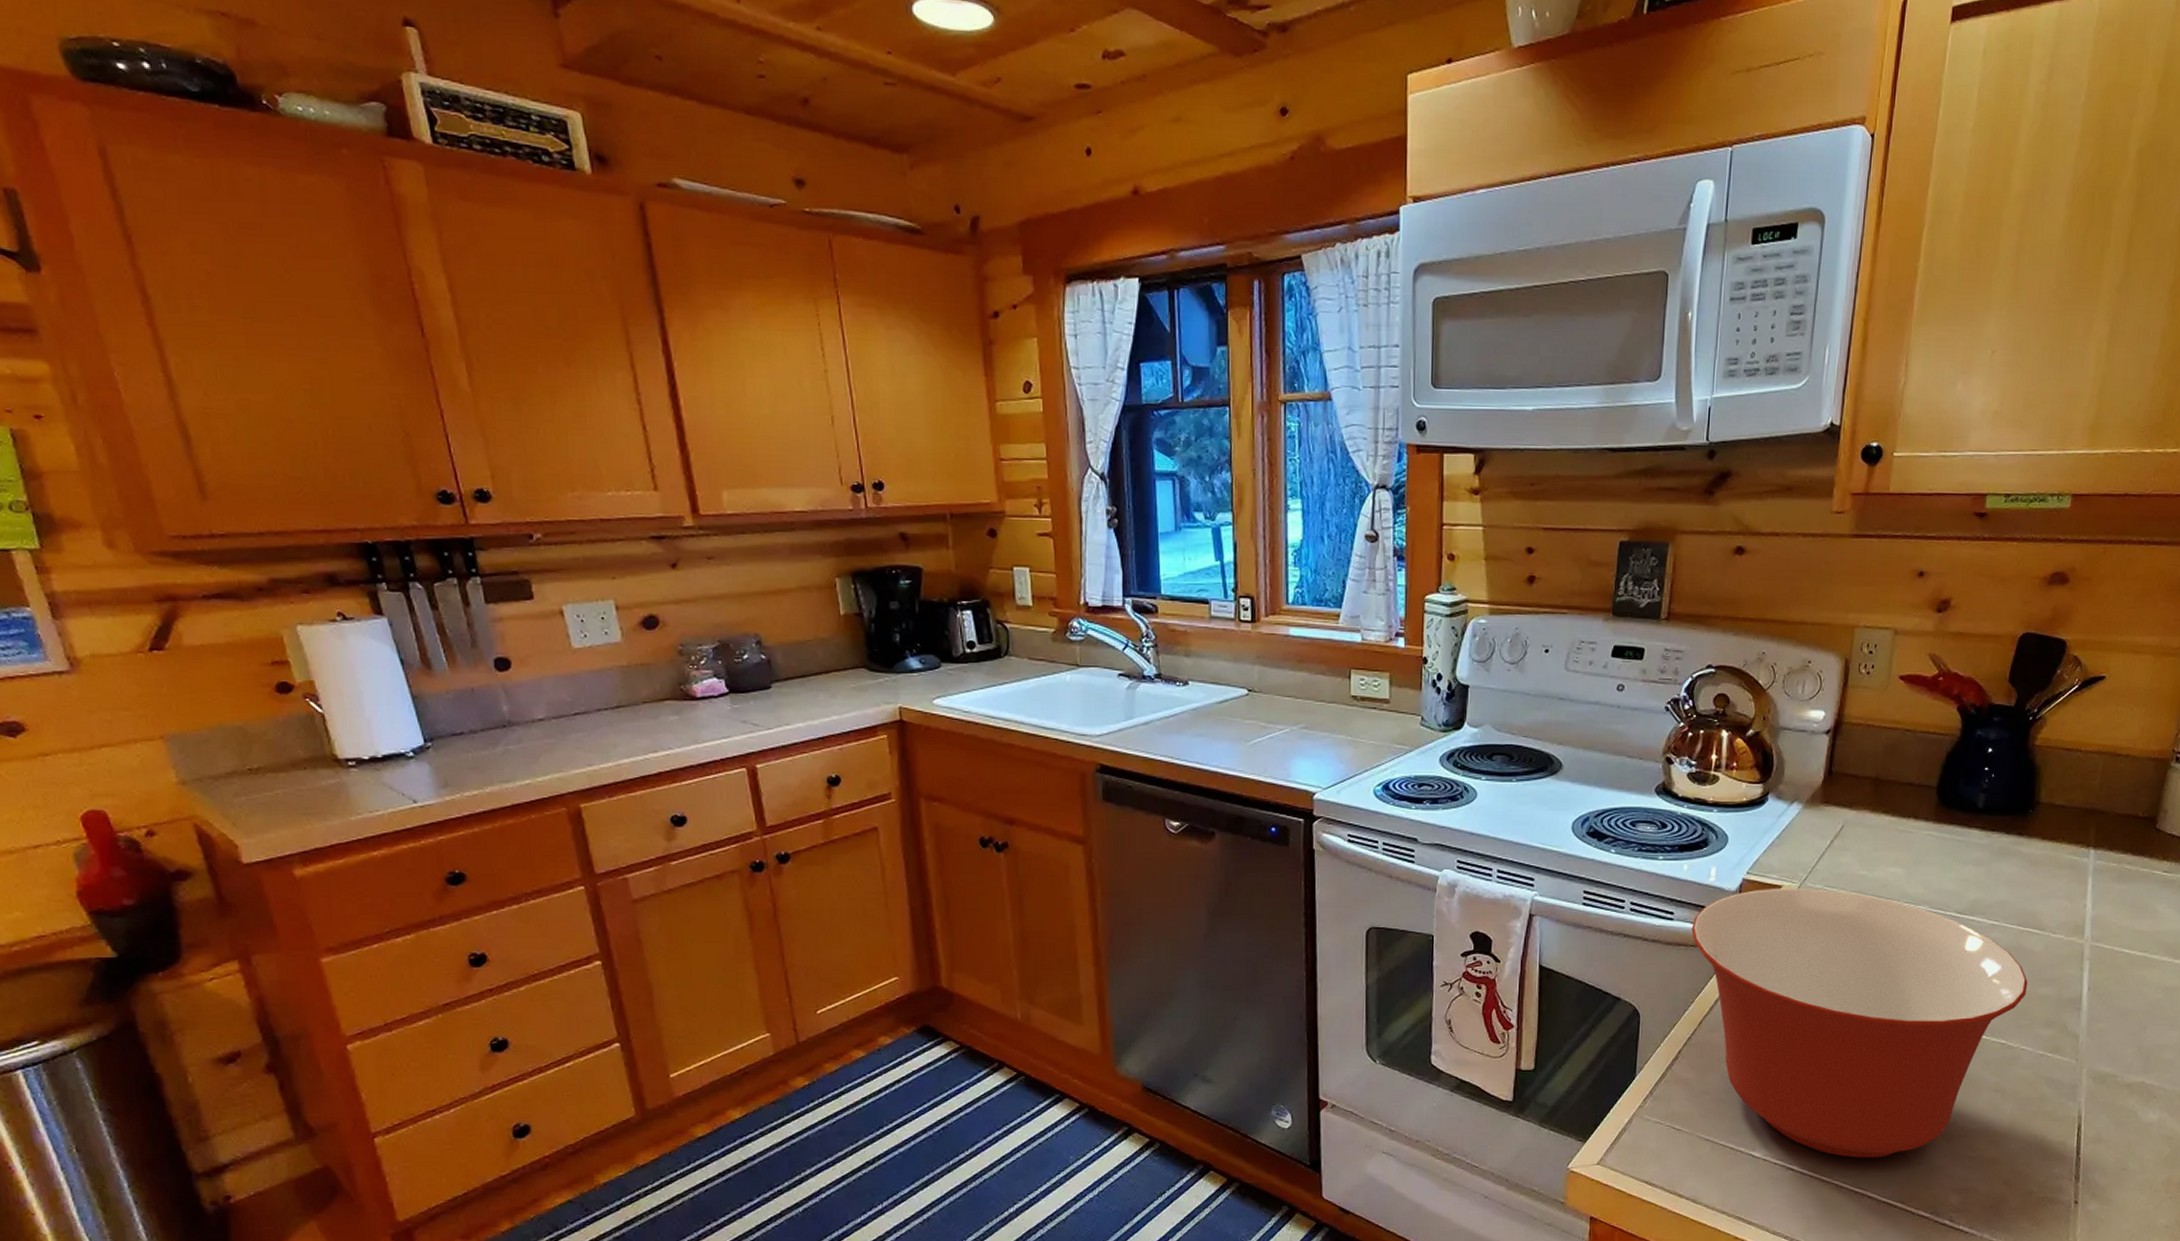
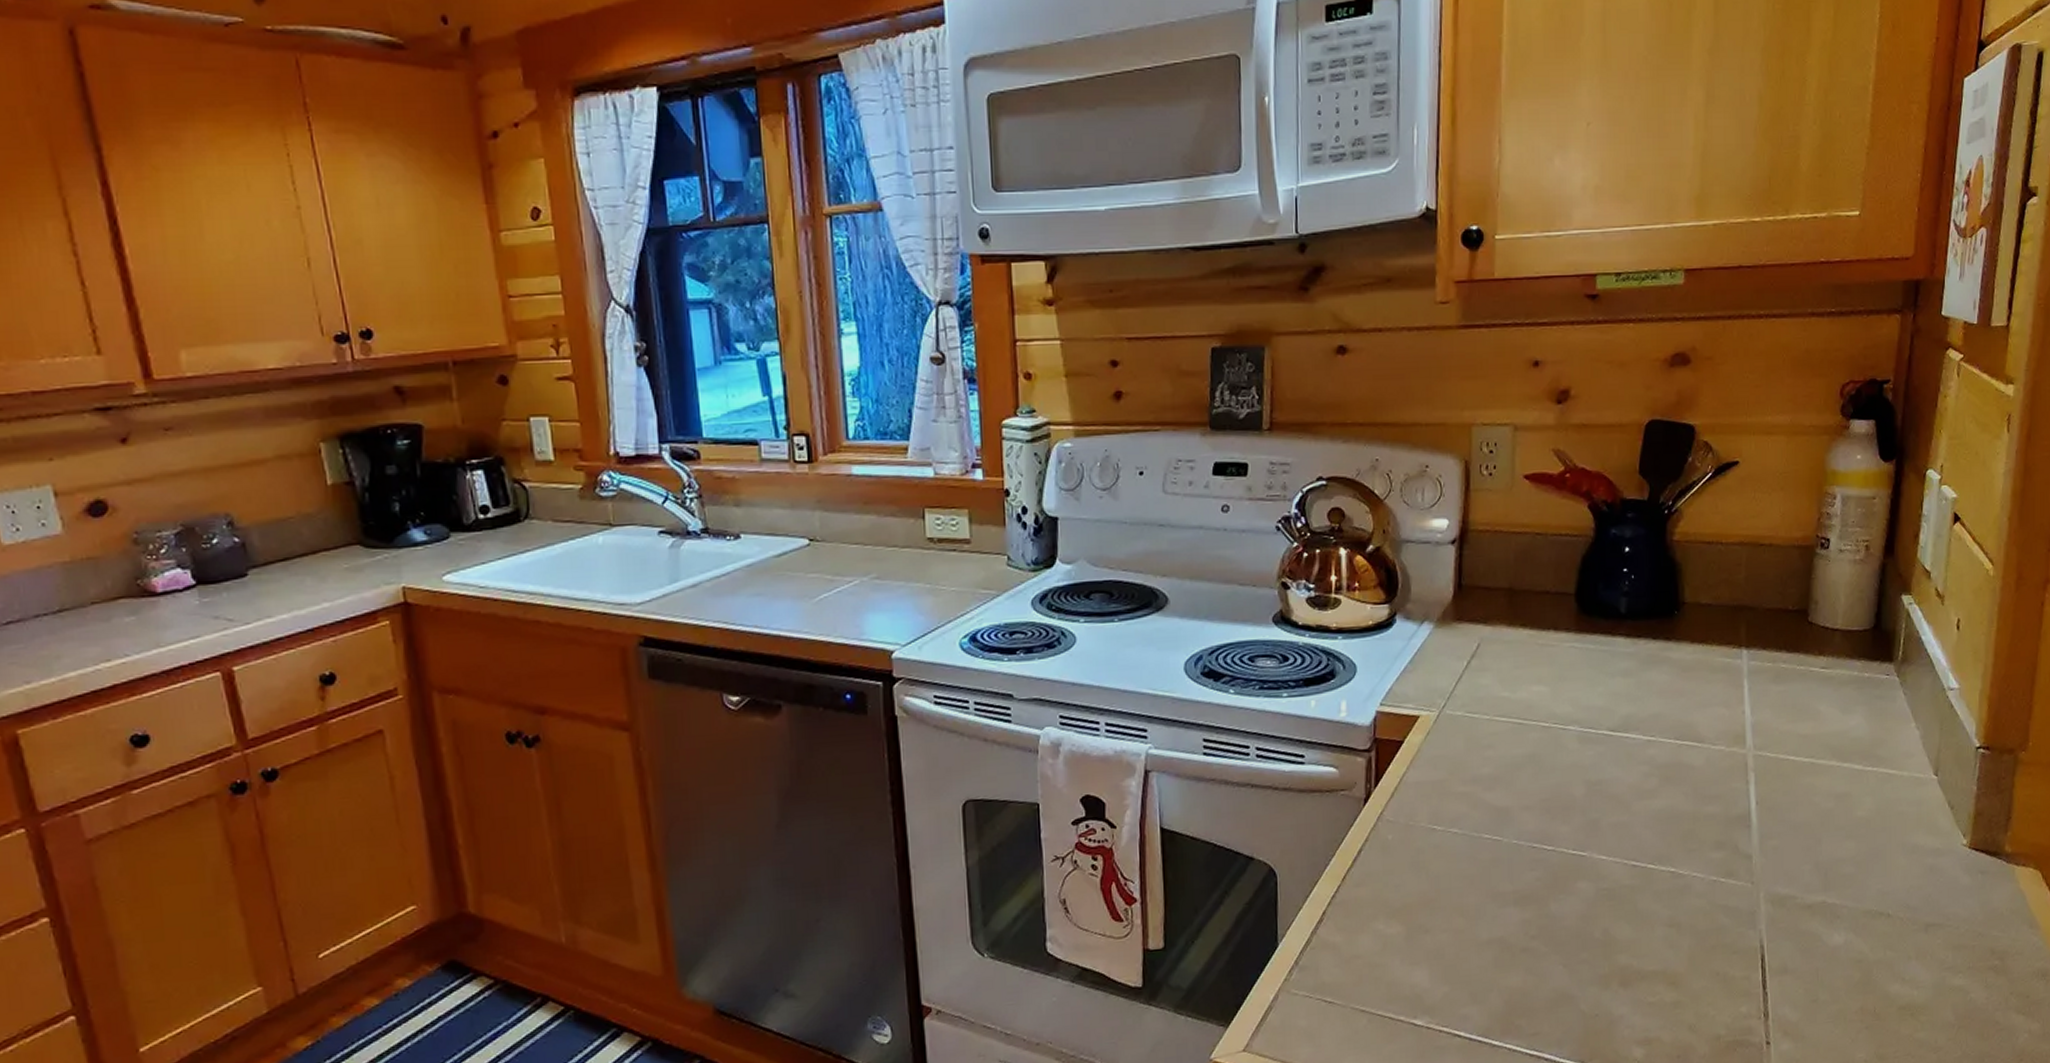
mixing bowl: present [1691,887,2028,1158] -> none [1325,716,1692,1016]

